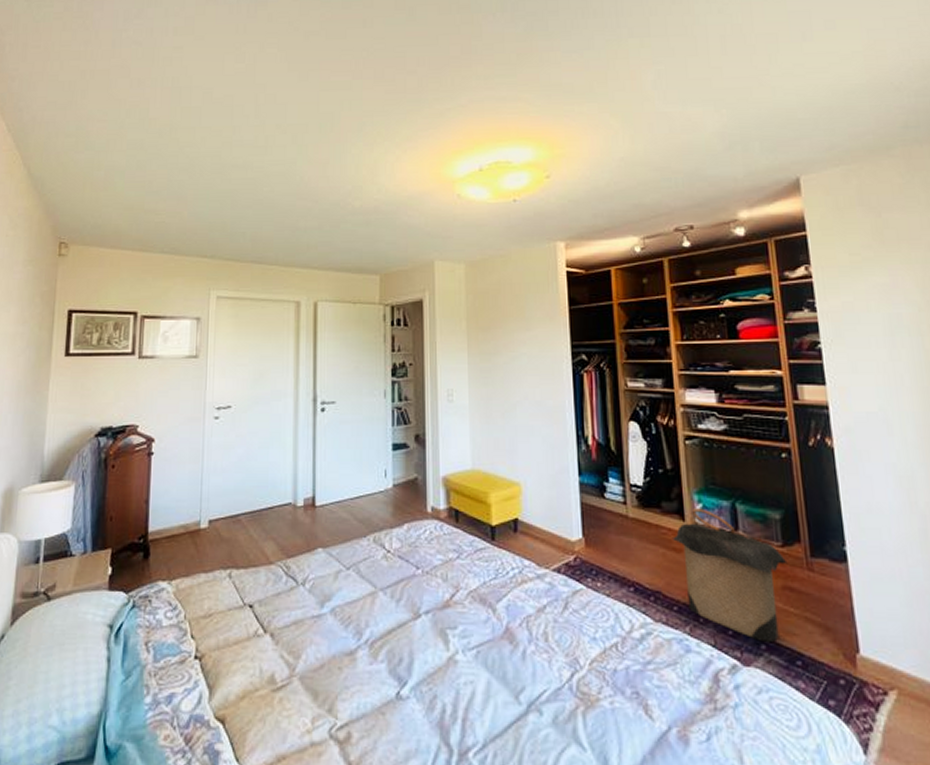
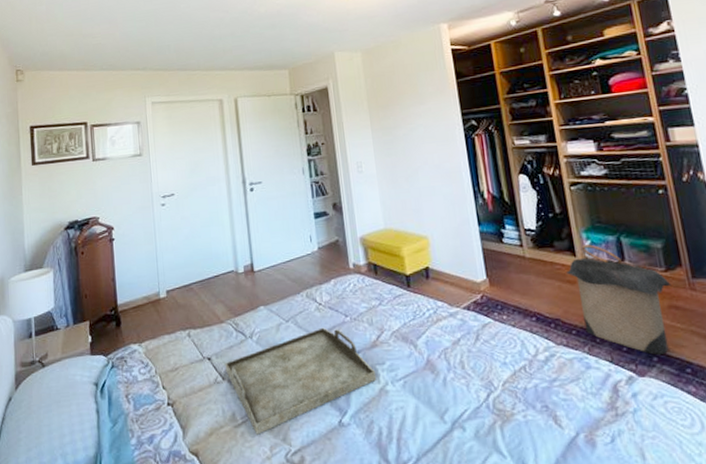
serving tray: none [269,579,446,702] -> present [225,327,377,435]

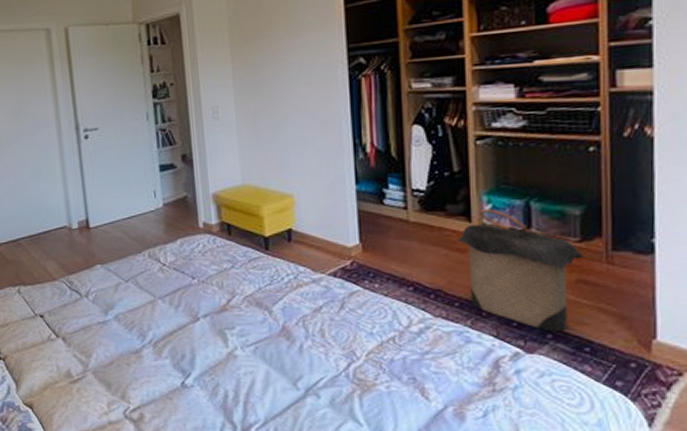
serving tray: present [225,327,377,435] -> none [59,289,225,391]

